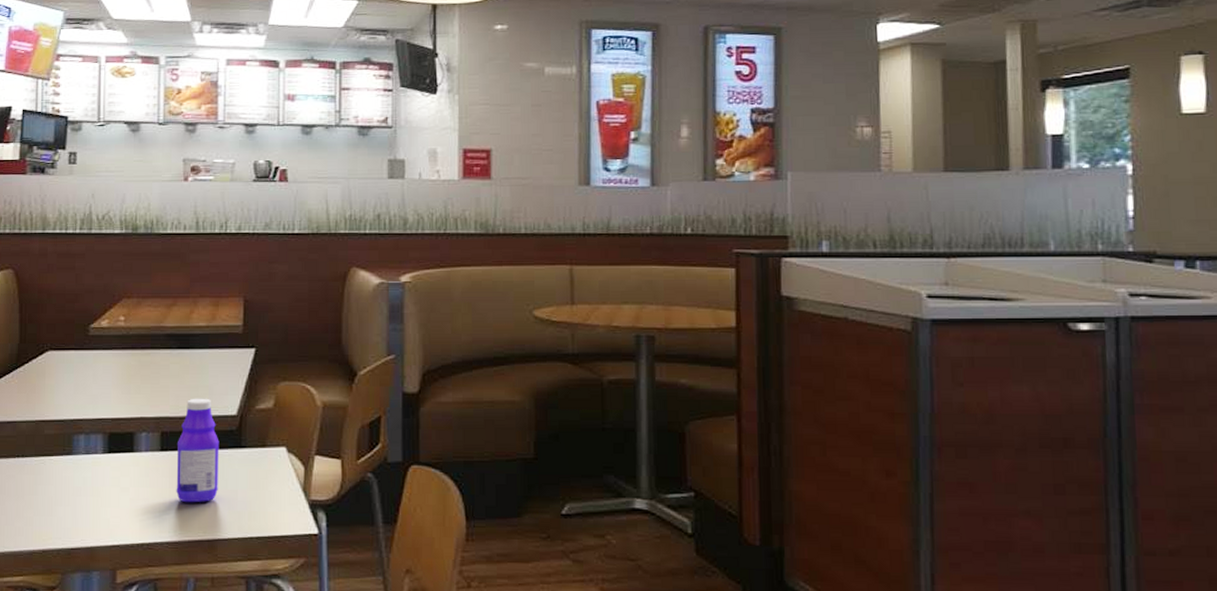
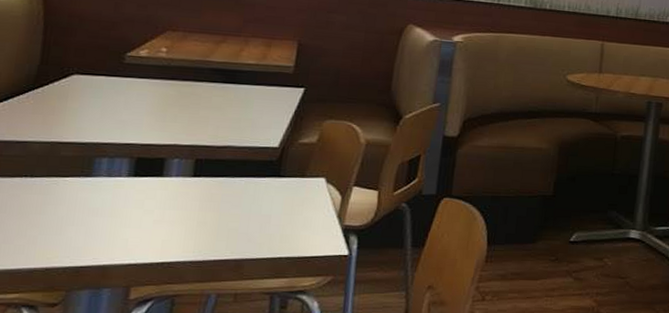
bottle: present [176,398,219,503] -> none [205,129,258,226]

